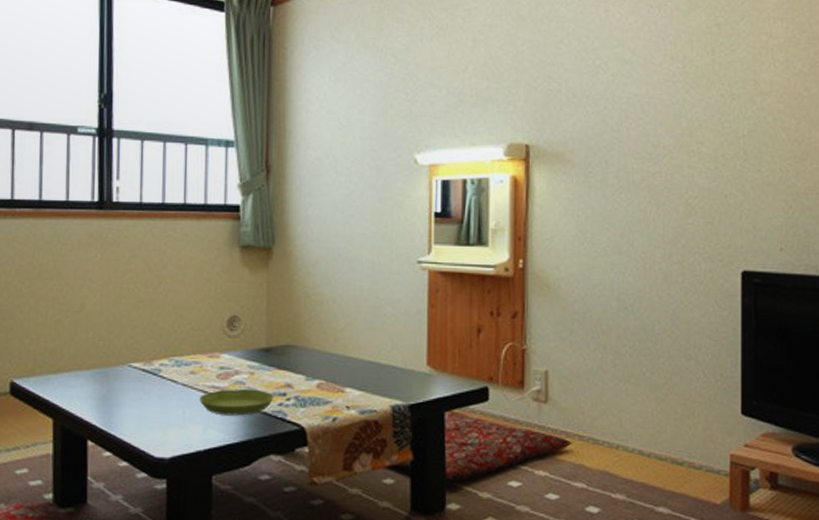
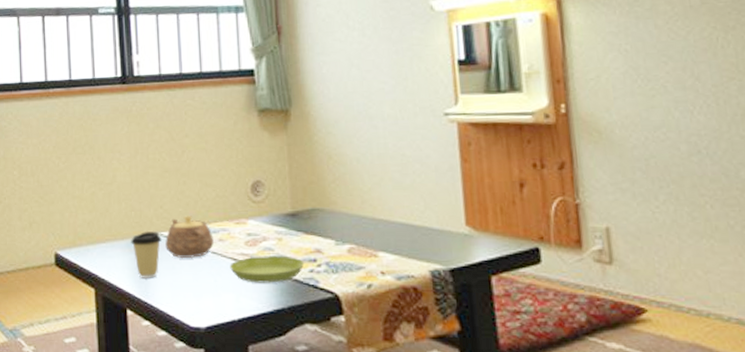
coffee cup: none [97,361,130,409] -> present [131,230,162,278]
teapot: none [134,347,186,390] -> present [165,216,215,259]

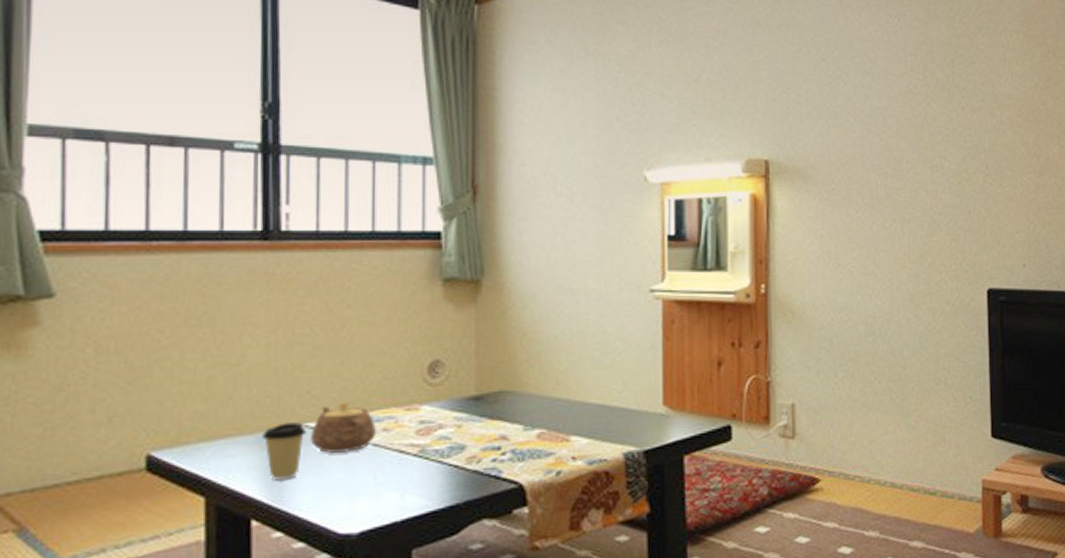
saucer: present [230,255,305,283] -> none [395,444,487,478]

